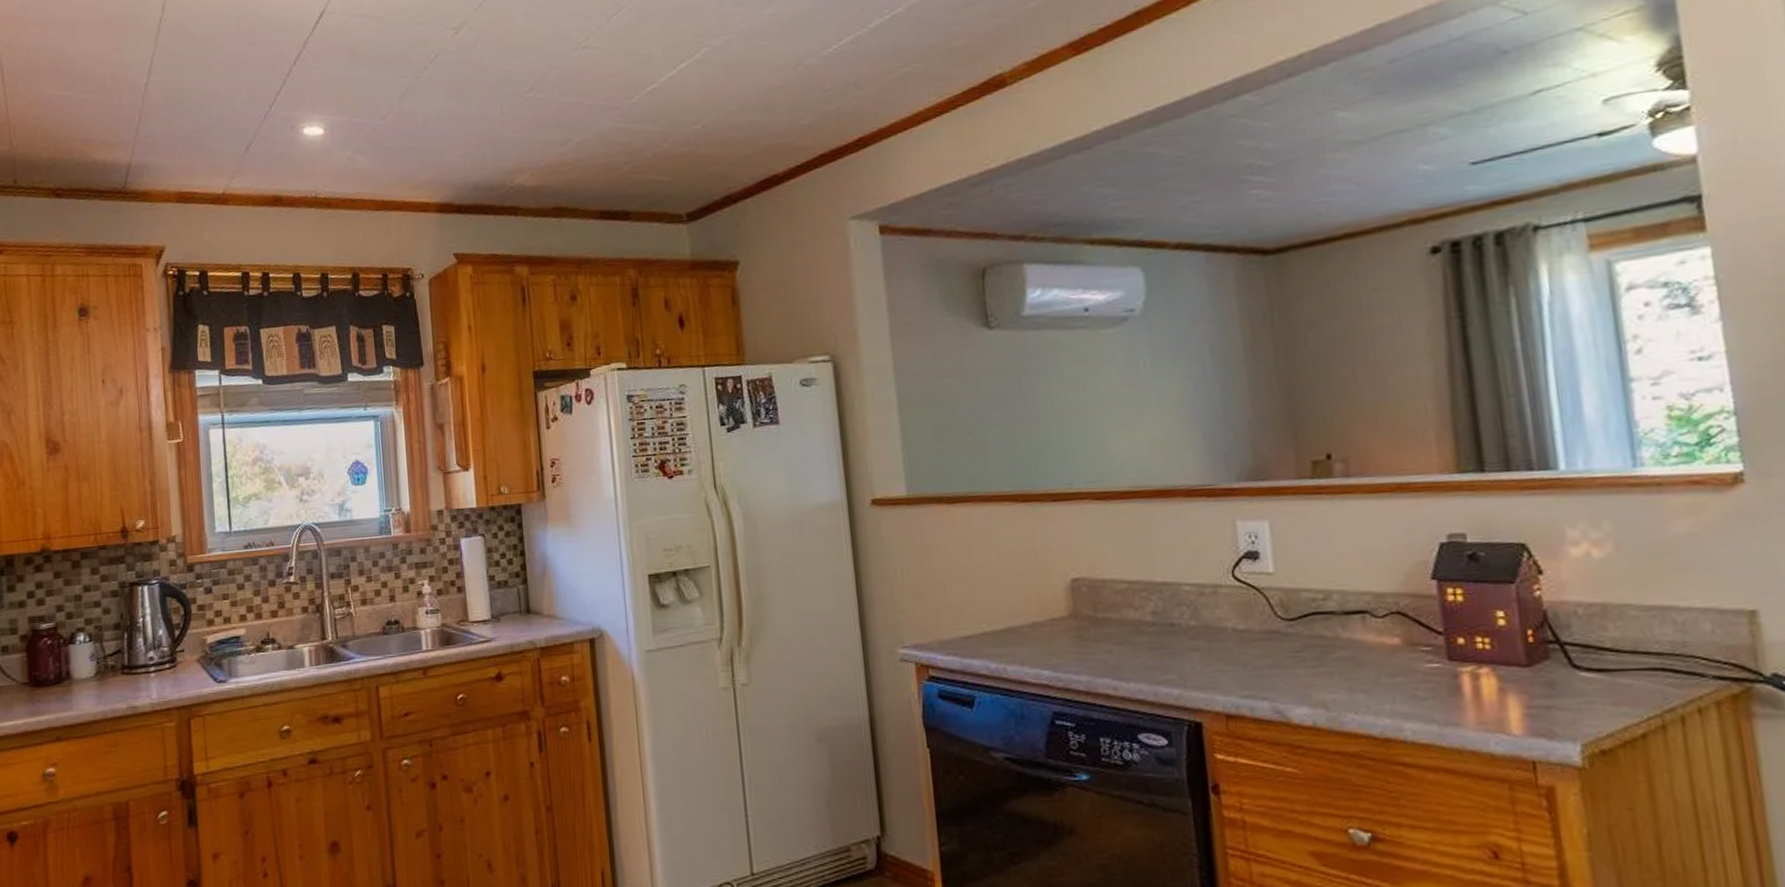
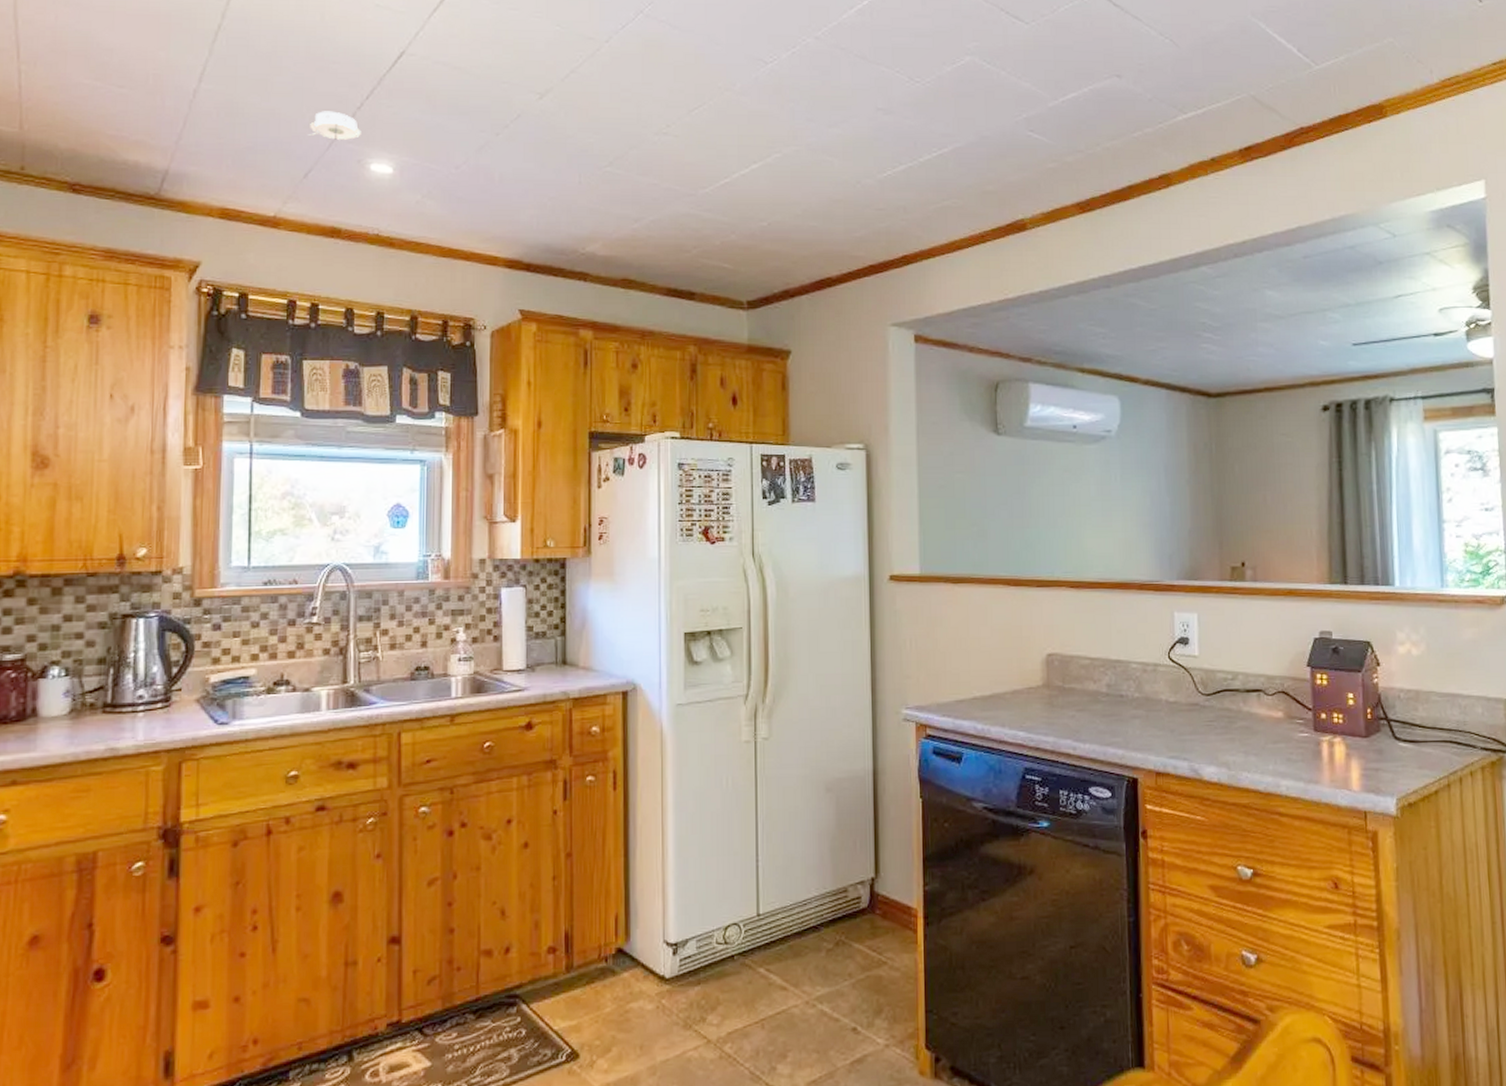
smoke detector: none [246,82,292,110] -> present [308,111,361,140]

